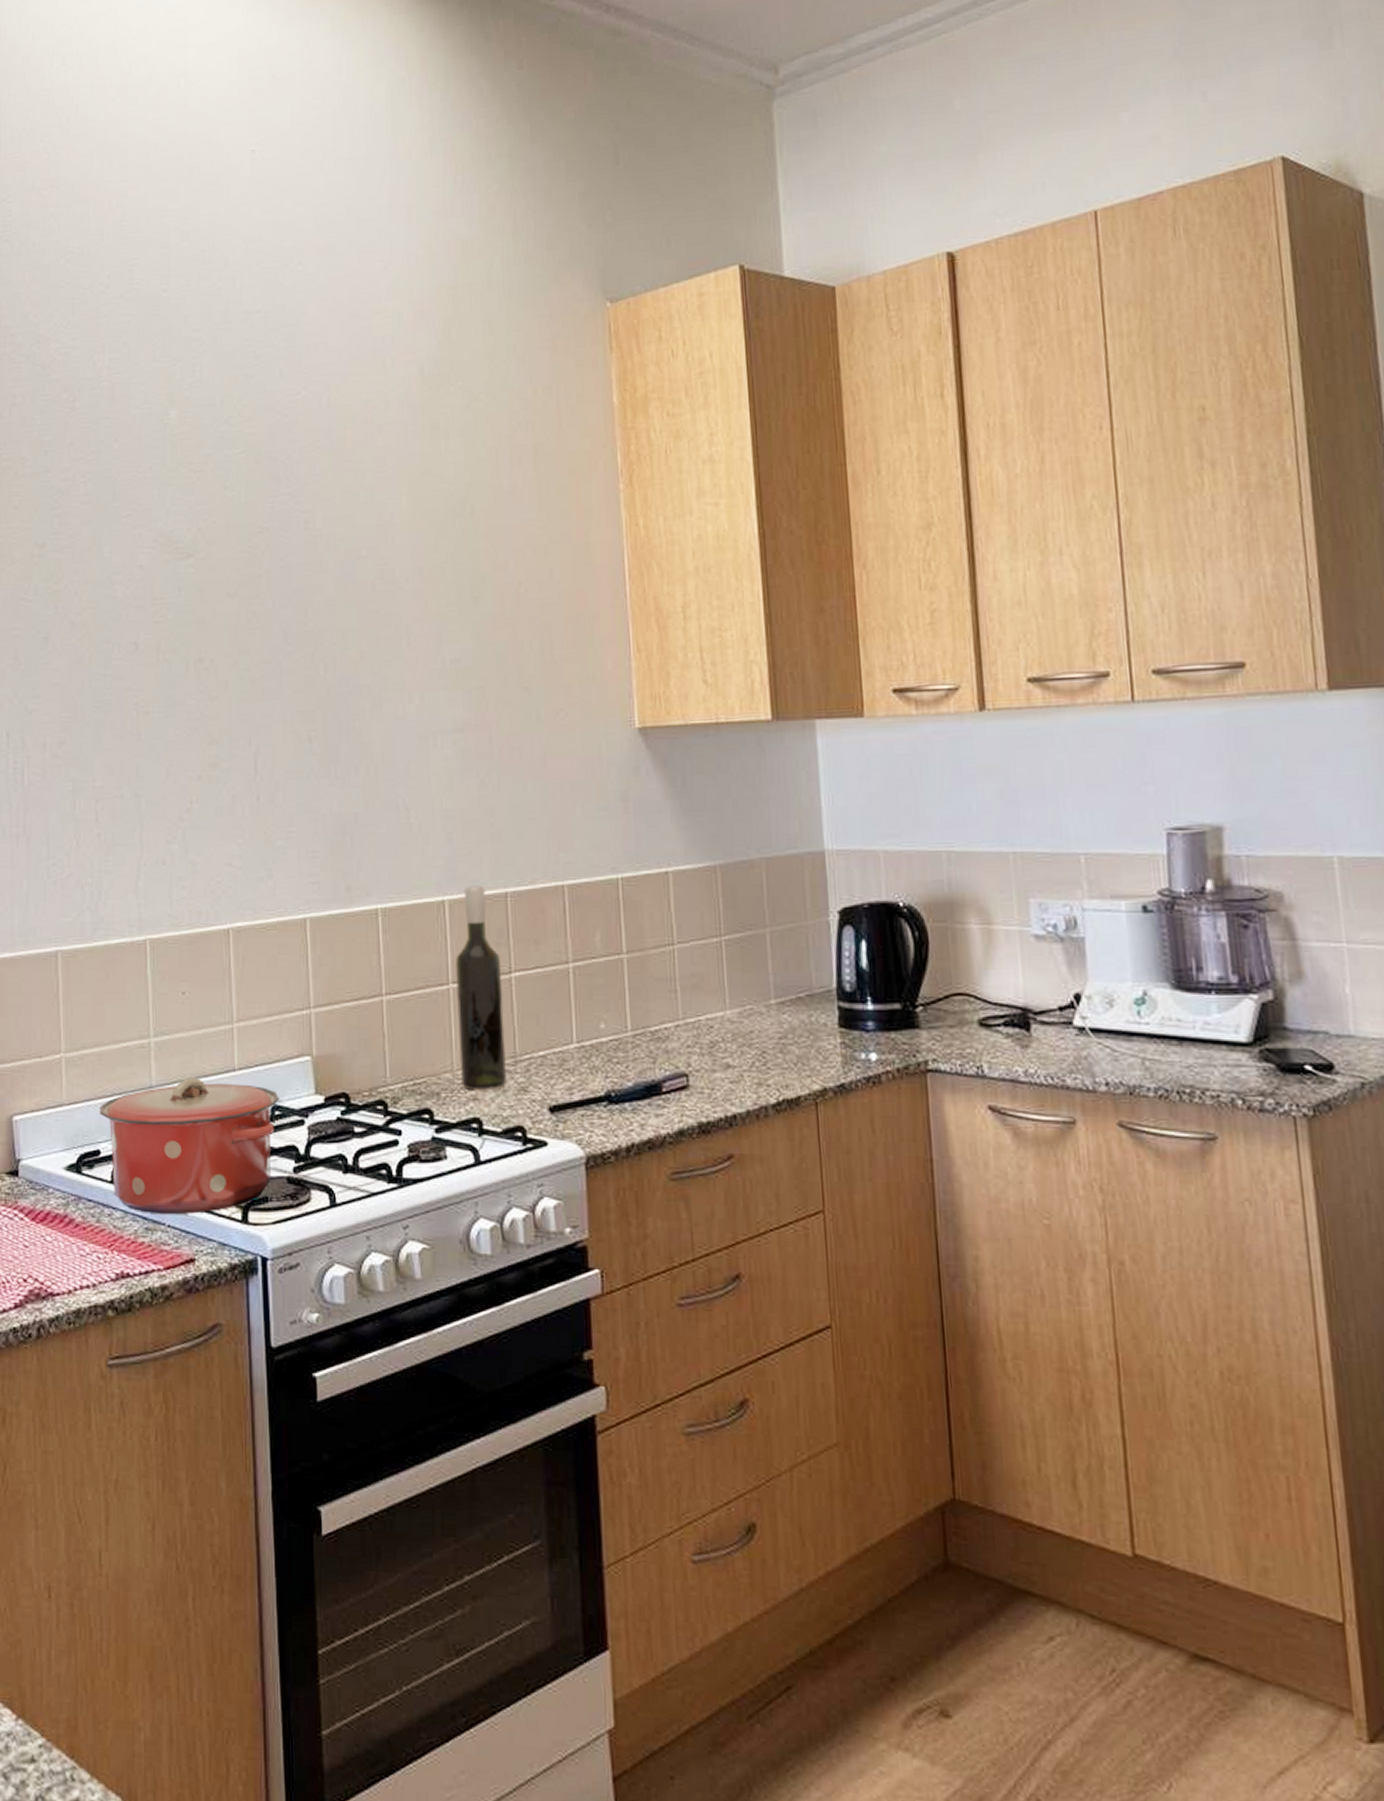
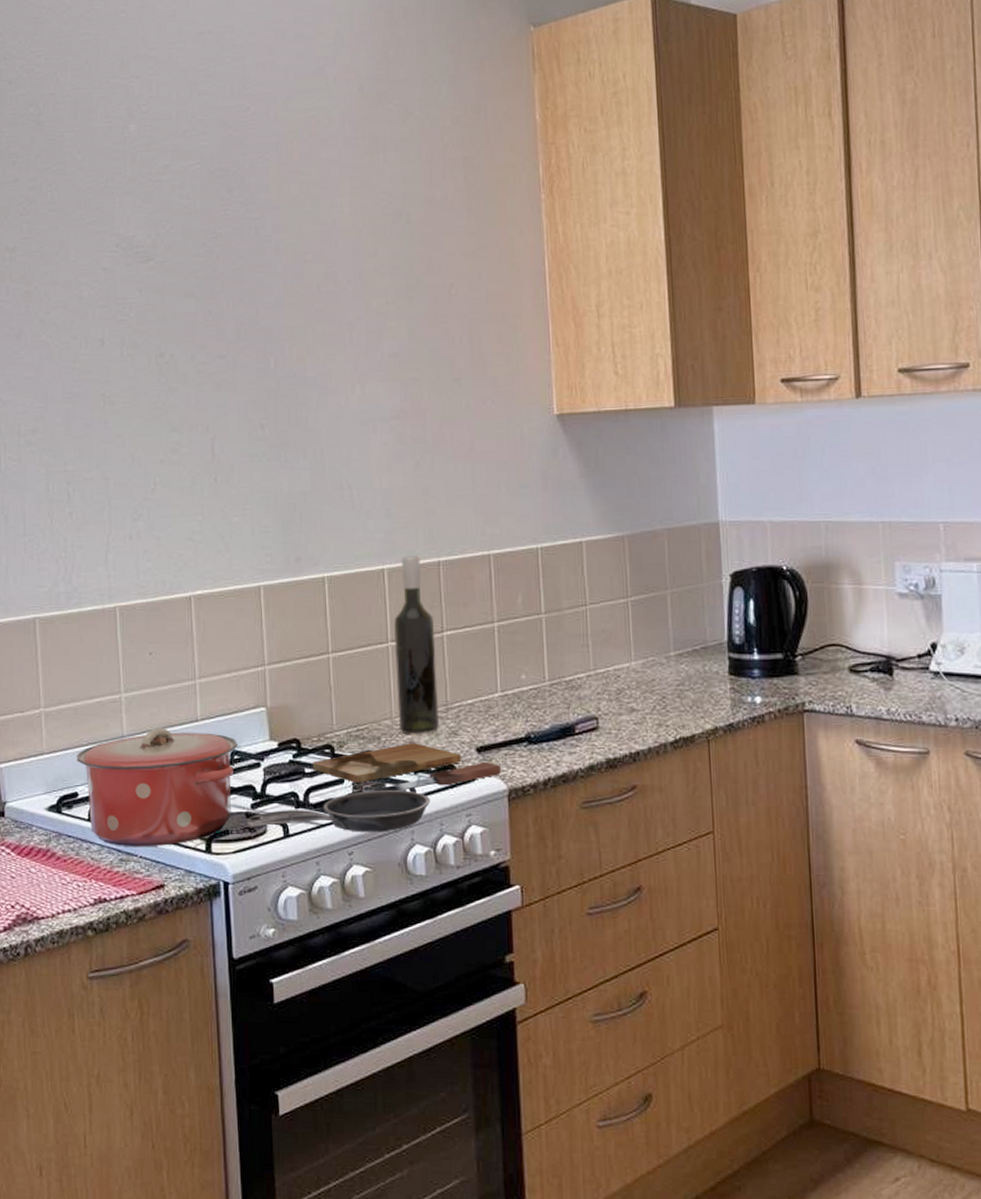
frying pan: none [288,1153,496,1203] -> present [246,789,430,832]
cutting board: none [364,1100,532,1145] -> present [313,743,461,783]
knife: none [429,1123,577,1157] -> present [371,761,501,792]

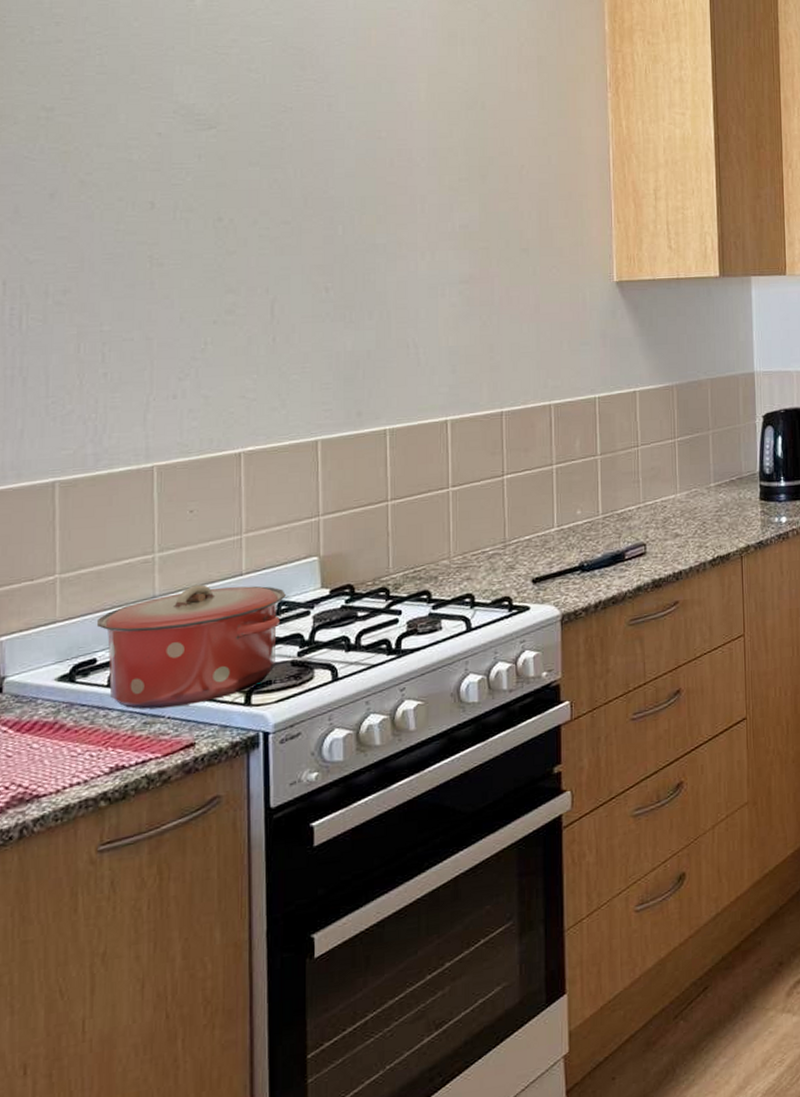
frying pan: present [246,789,430,832] -> none [292,624,485,675]
cutting board: present [313,743,461,783] -> none [367,579,517,622]
knife: present [371,761,501,792] -> none [426,591,555,629]
bottle: present [394,555,440,734] -> none [456,407,498,572]

